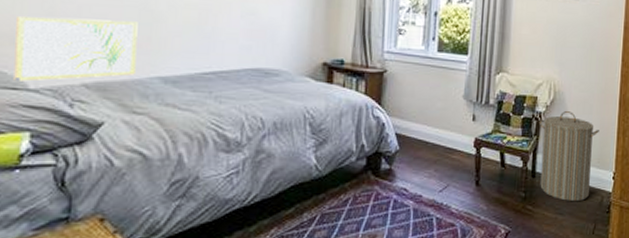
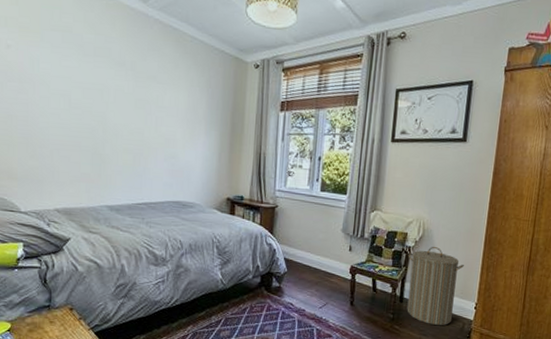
wall art: present [13,16,138,82] -> none [11,158,91,206]

